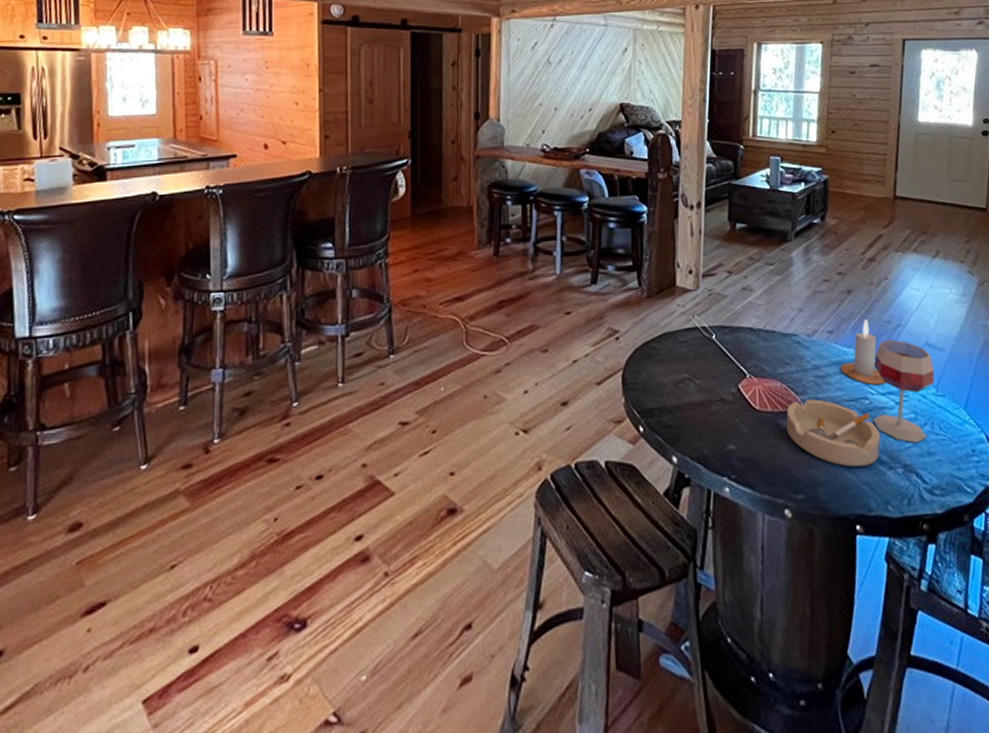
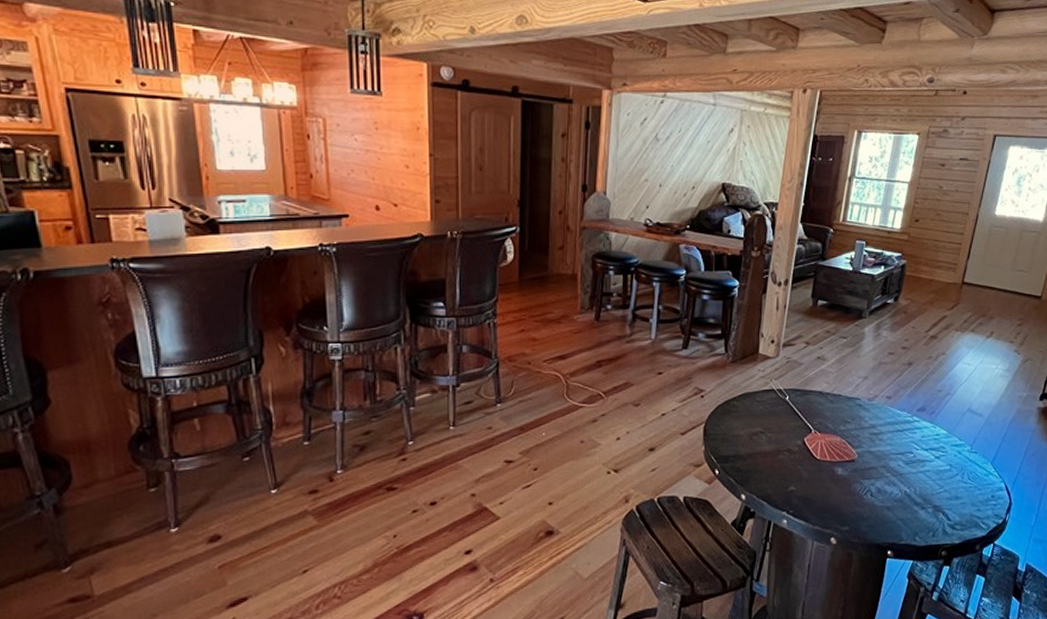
ashtray: present [786,399,880,467] -> none [841,452,918,507]
candle: present [840,319,885,386] -> none [892,388,929,443]
wineglass: present [873,339,935,443] -> none [914,405,972,489]

